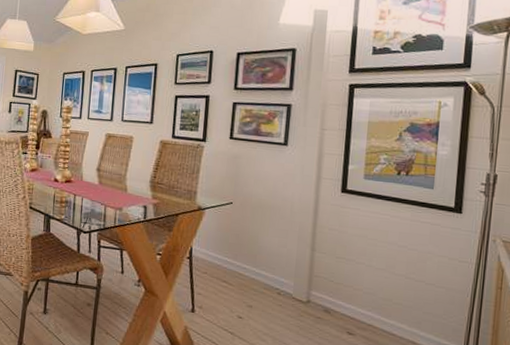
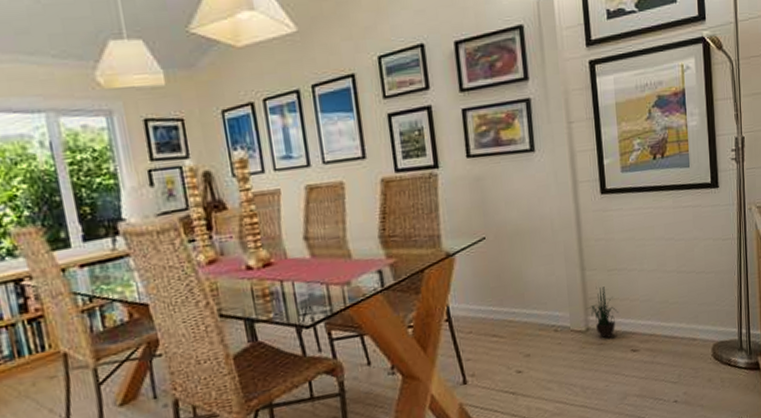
potted plant: none [311,268,341,315] -> present [587,287,619,339]

